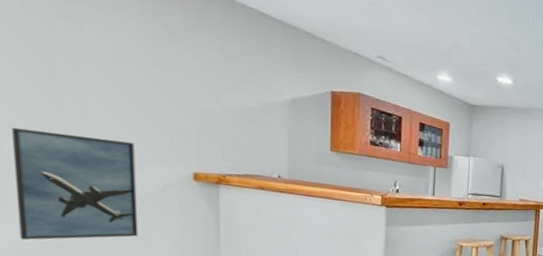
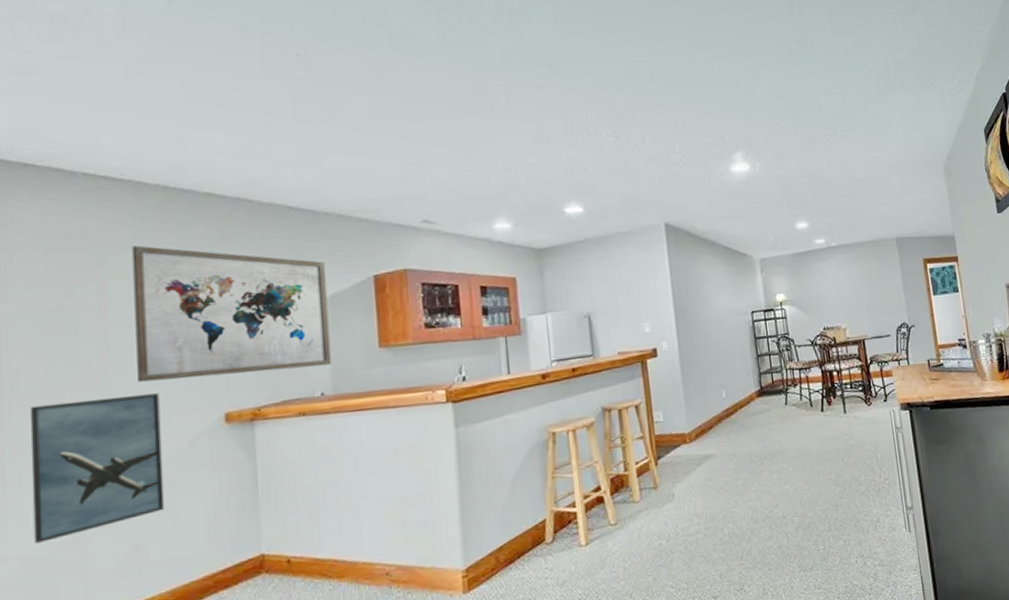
wall art: none [108,8,289,155] -> present [132,245,332,383]

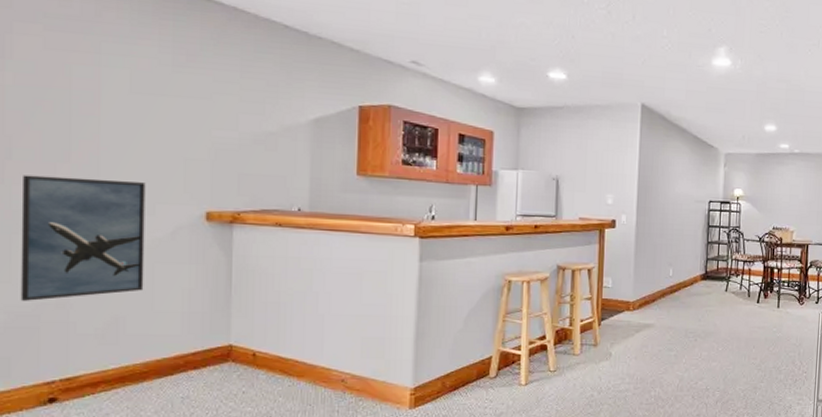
wall art: present [132,245,332,383] -> none [126,37,313,184]

